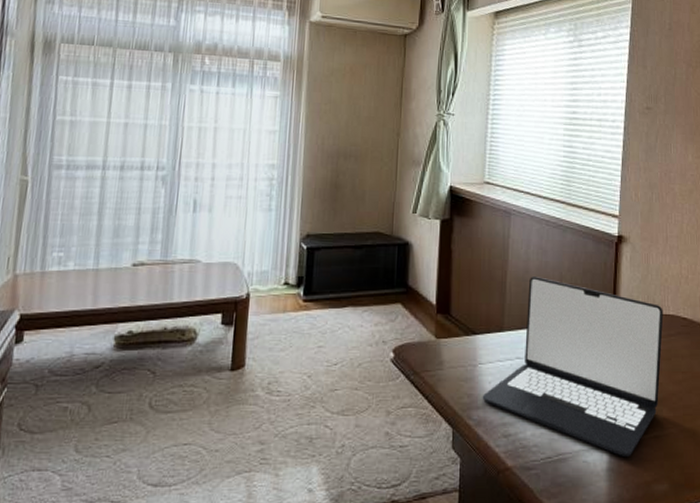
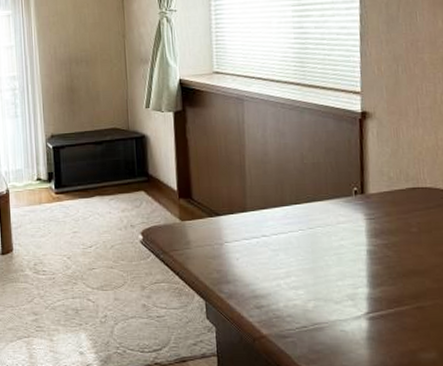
laptop: present [482,277,664,456] -> none [231,158,420,326]

